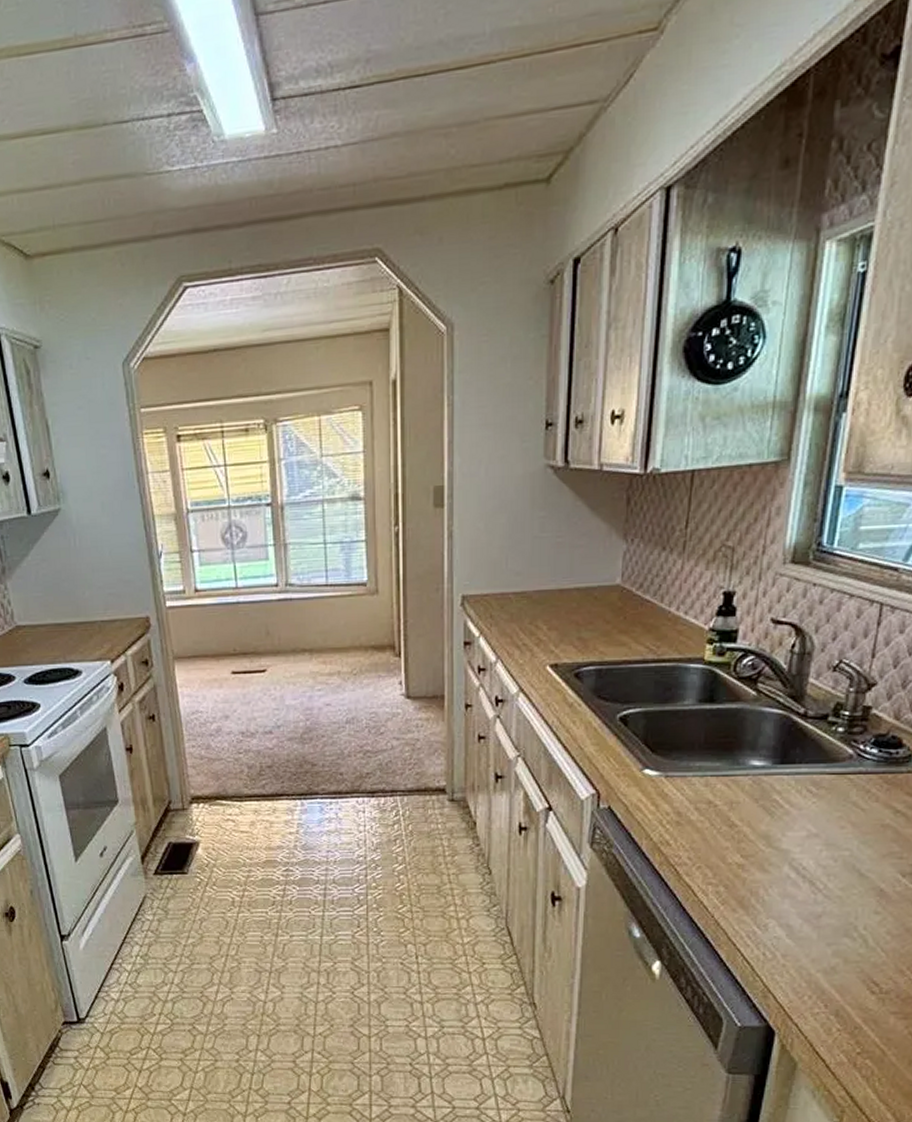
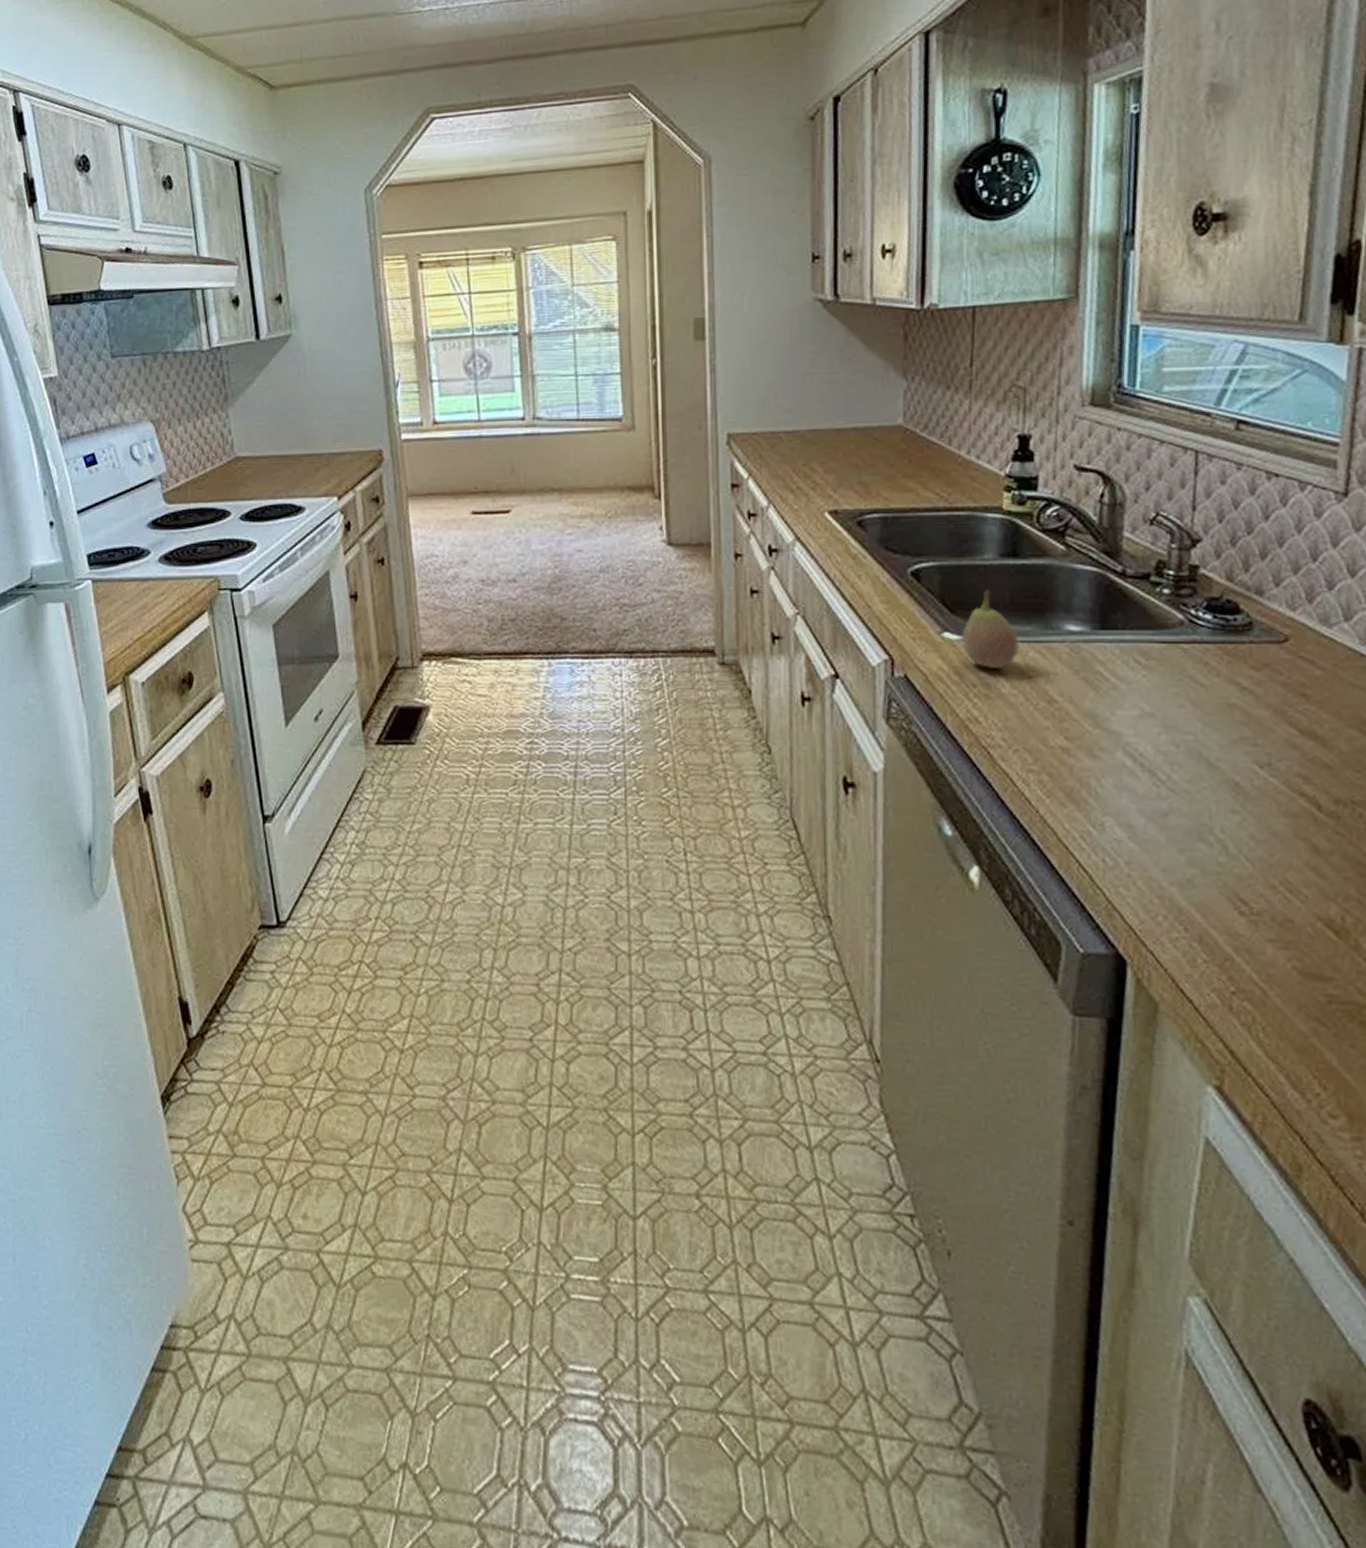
fruit: none [660,731,710,799] -> present [962,589,1020,668]

